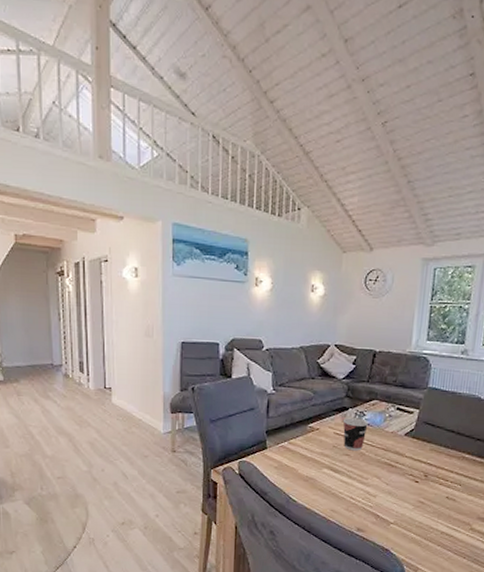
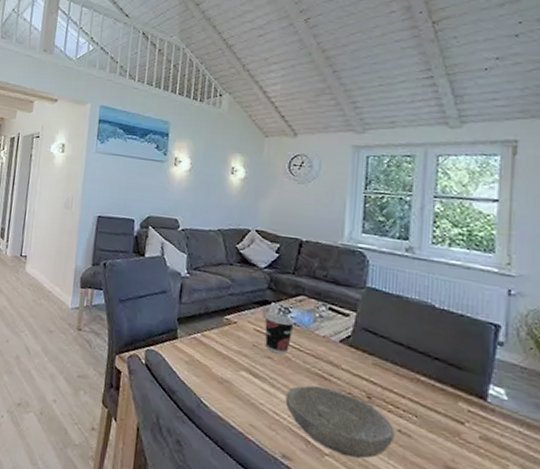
bowl: none [360,472,444,523] -> present [285,385,395,459]

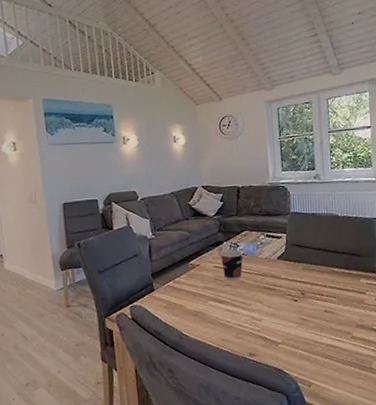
bowl: present [285,385,395,459] -> none [245,295,323,341]

